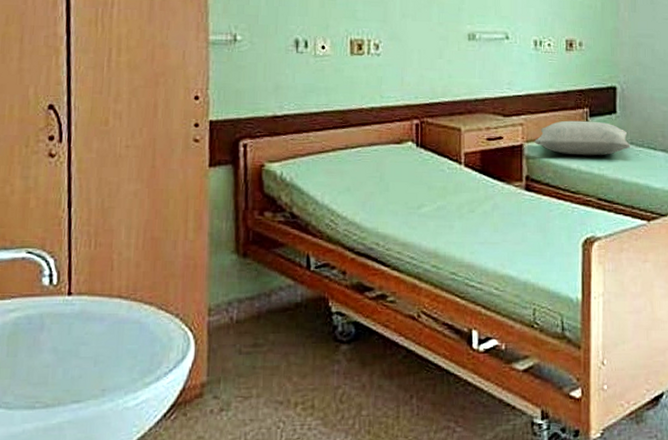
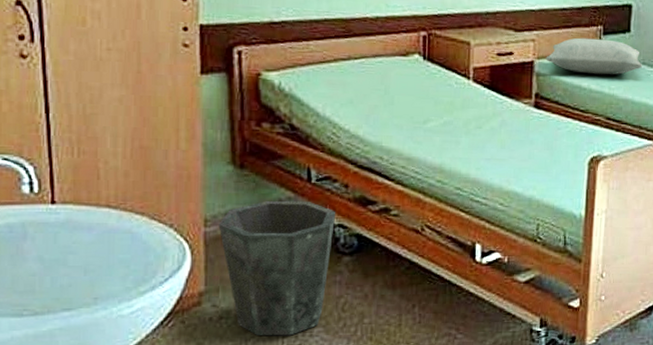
waste bin: none [221,289,334,429] -> present [218,201,336,336]

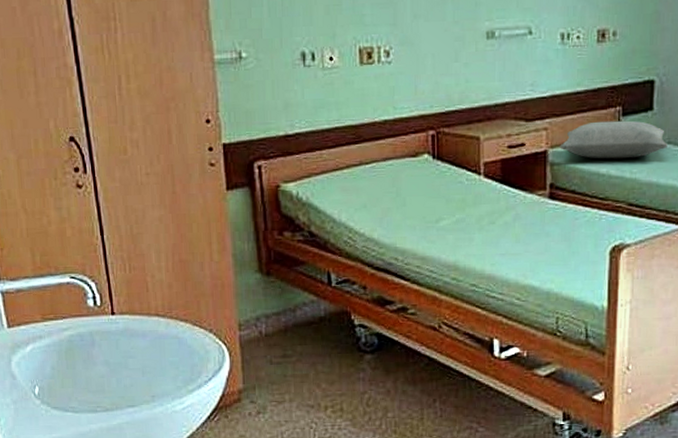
waste bin: present [218,201,336,336] -> none [251,304,357,429]

